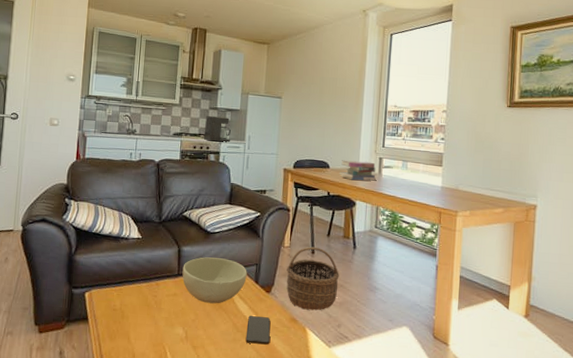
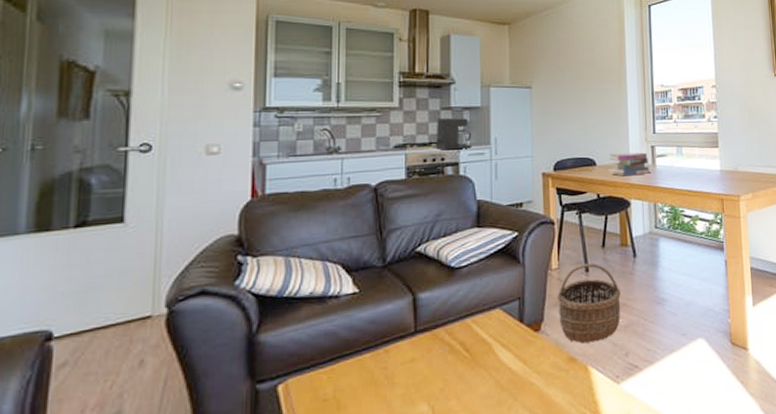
bowl: present [182,257,247,304] -> none [421,298,508,363]
phone: present [245,316,271,345] -> none [513,363,545,403]

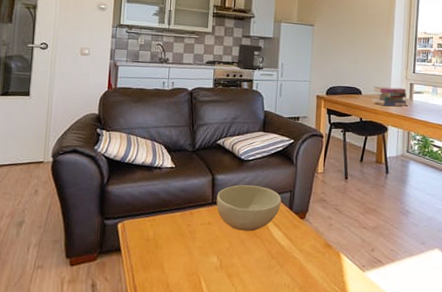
bowl: none [421,298,508,363] -> present [216,185,281,232]
wicker basket: present [556,262,621,344] -> none [319,172,372,236]

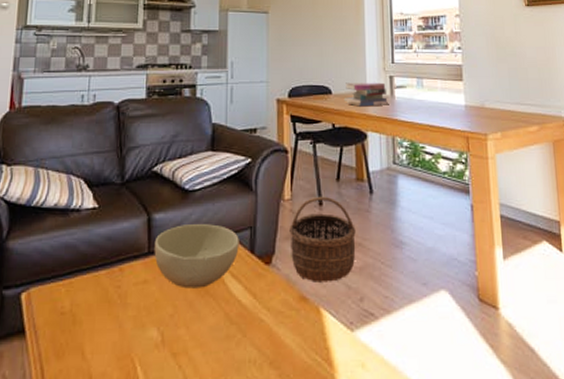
coffee maker: present [236,43,264,70] -> none [175,40,210,72]
wicker basket: none [319,172,372,236] -> present [288,196,356,283]

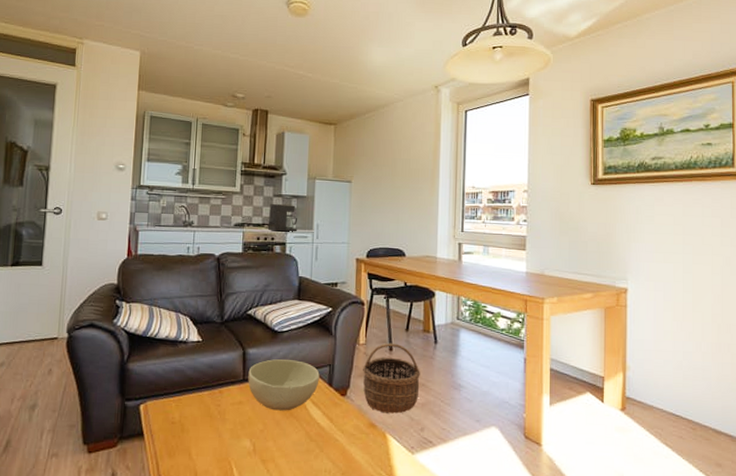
coffee maker: none [175,40,210,72] -> present [267,203,298,232]
books: present [343,81,388,107] -> none [415,247,456,269]

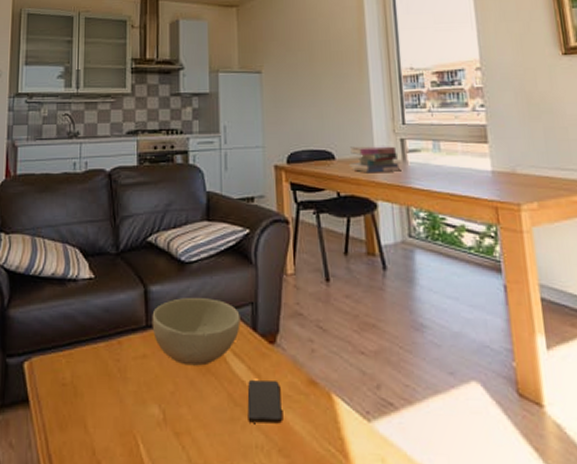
coffee maker: present [267,203,298,232] -> none [165,104,201,138]
phone: none [320,423,347,455] -> present [247,380,282,424]
wicker basket: present [362,343,420,414] -> none [293,271,370,366]
books: none [415,247,456,269] -> present [348,145,400,173]

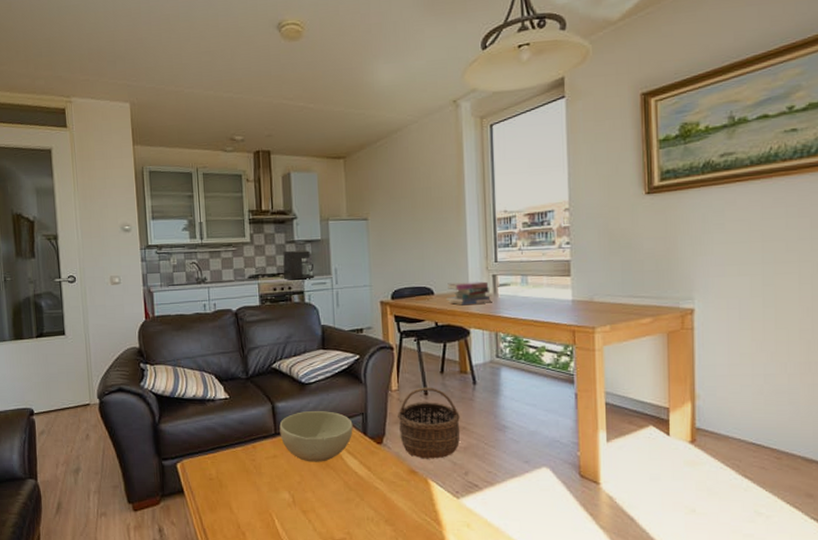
coffee maker: none [165,104,201,138] -> present [283,250,315,280]
phone: present [247,380,282,424] -> none [360,472,388,502]
wicker basket: none [293,271,370,366] -> present [396,387,460,459]

